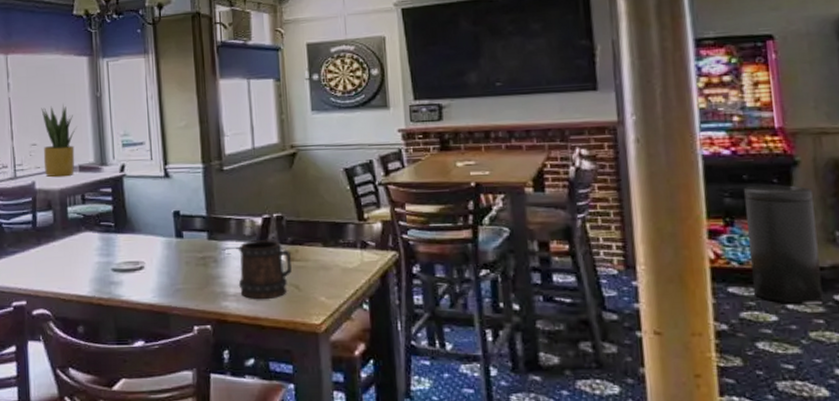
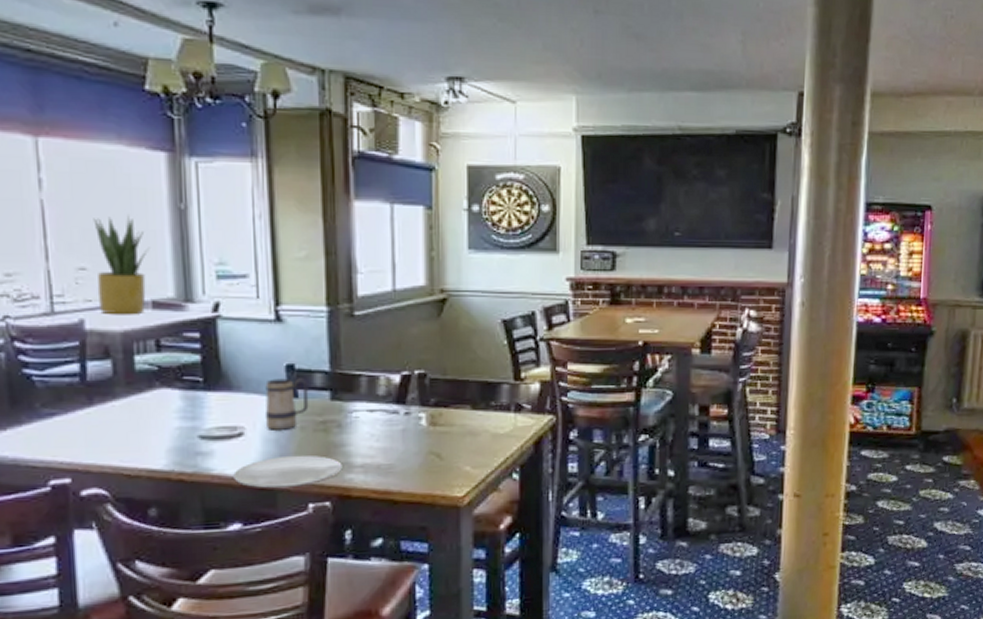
plate: none [137,285,219,313] -> present [233,455,343,489]
beer mug: none [159,222,192,265] -> present [264,378,309,430]
beer mug: present [238,240,292,299] -> none [367,401,433,470]
pedal bin: present [743,184,824,306] -> none [881,353,942,467]

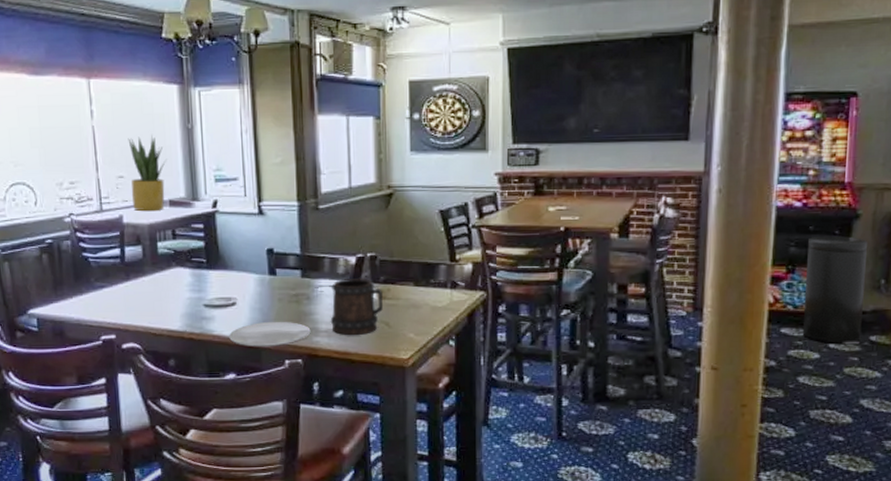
beer mug: present [264,378,309,430] -> none [251,260,285,301]
beer mug: none [367,401,433,470] -> present [330,279,383,335]
pedal bin: none [881,353,942,467] -> present [802,235,869,345]

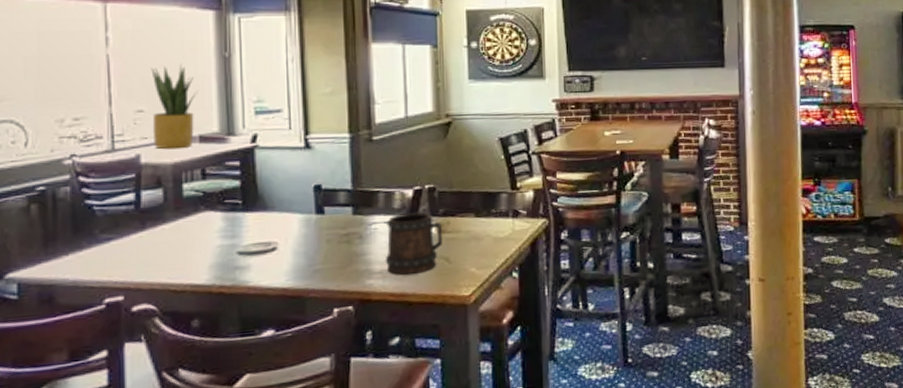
plate: present [229,321,311,348] -> none [267,264,363,298]
pedal bin: present [802,235,869,345] -> none [828,150,878,249]

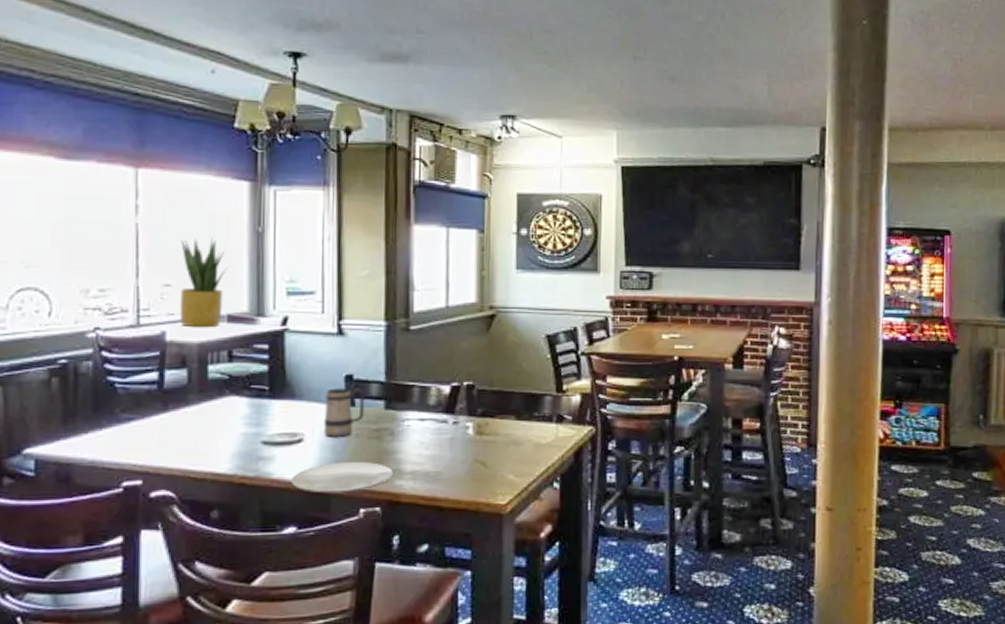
plate: none [267,264,363,298] -> present [291,461,393,494]
beer mug: none [295,196,334,244] -> present [323,388,365,437]
beer mug: present [385,212,442,275] -> none [417,411,479,477]

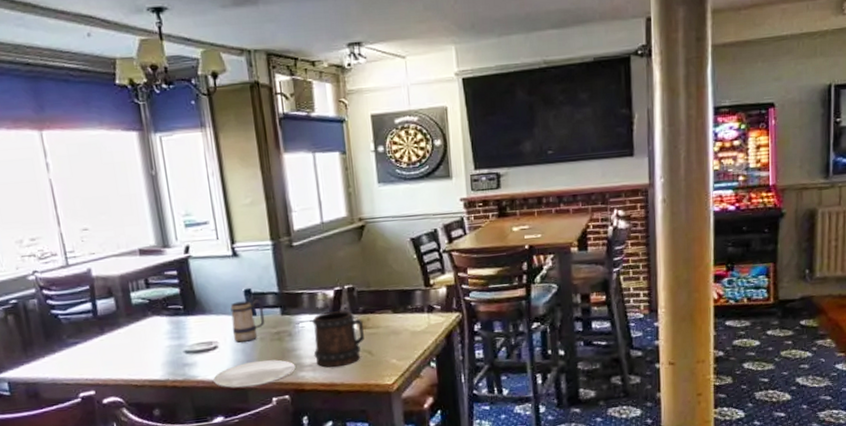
planter: present [179,237,229,326] -> none [89,184,135,263]
beer mug: none [417,411,479,477] -> present [312,310,364,368]

